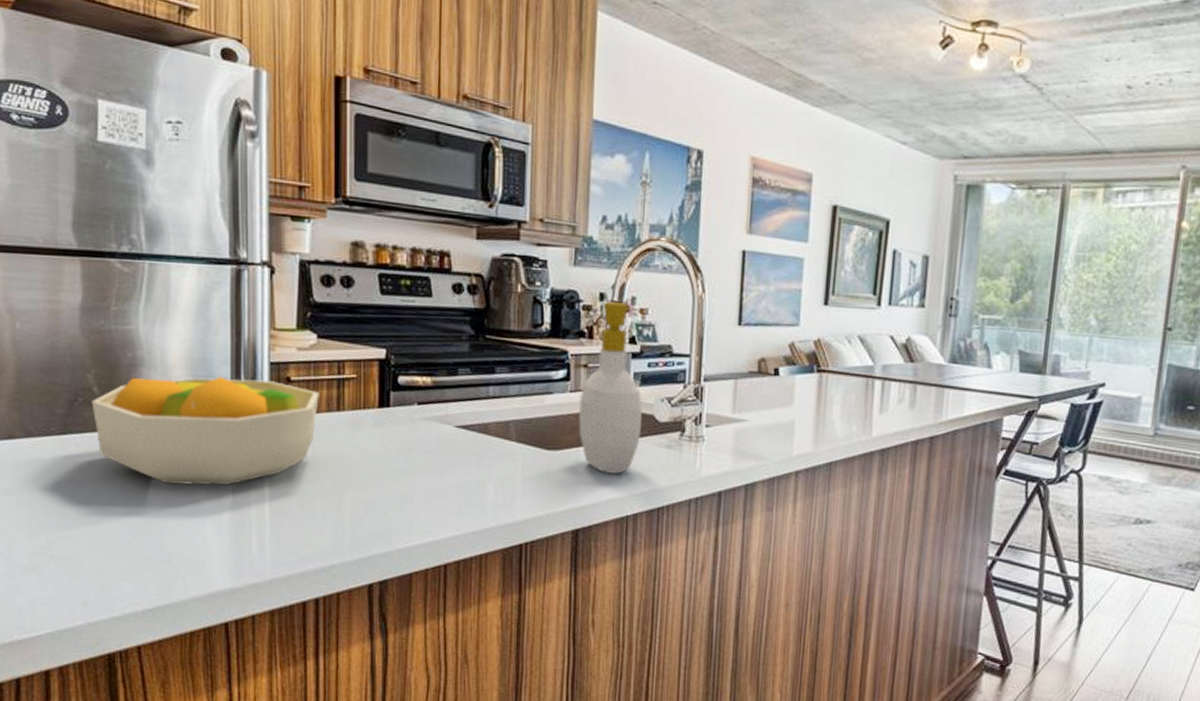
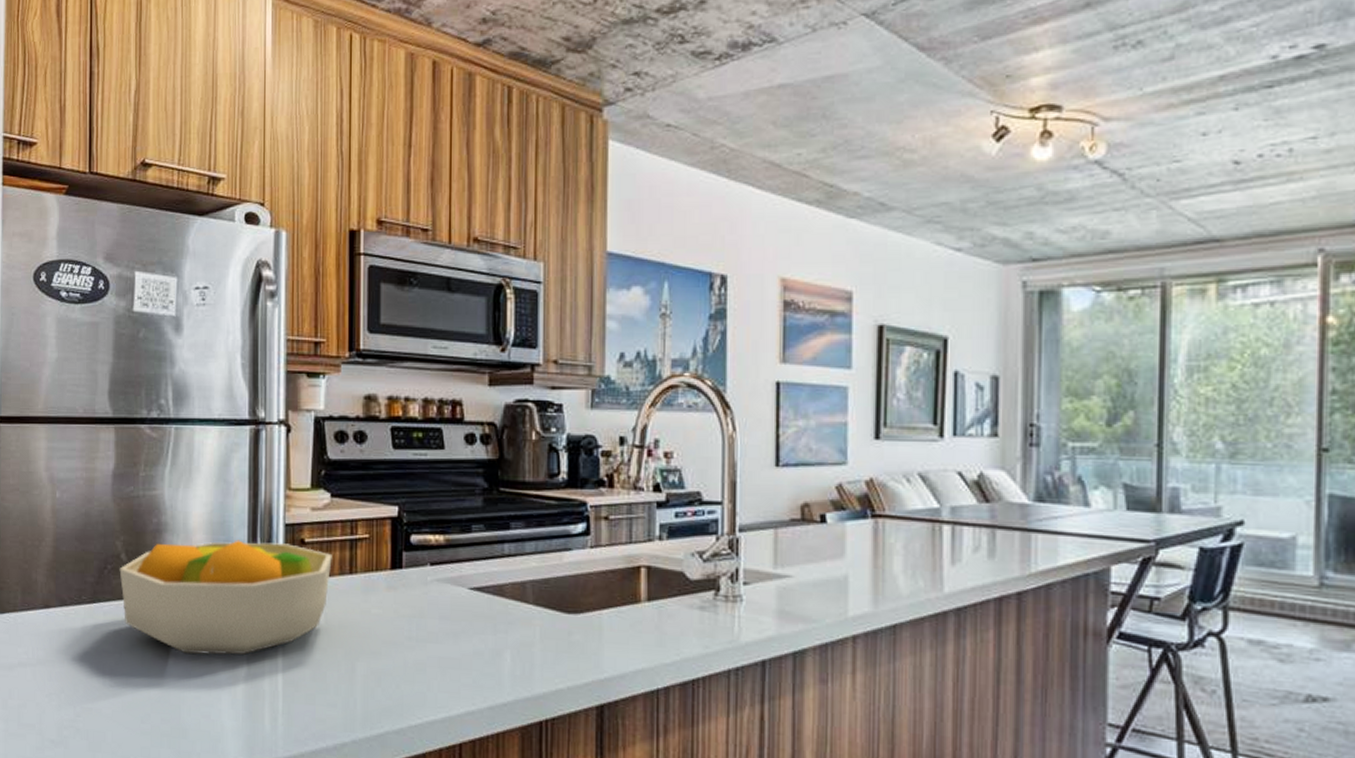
soap bottle: present [578,302,645,474] -> none [600,446,672,640]

